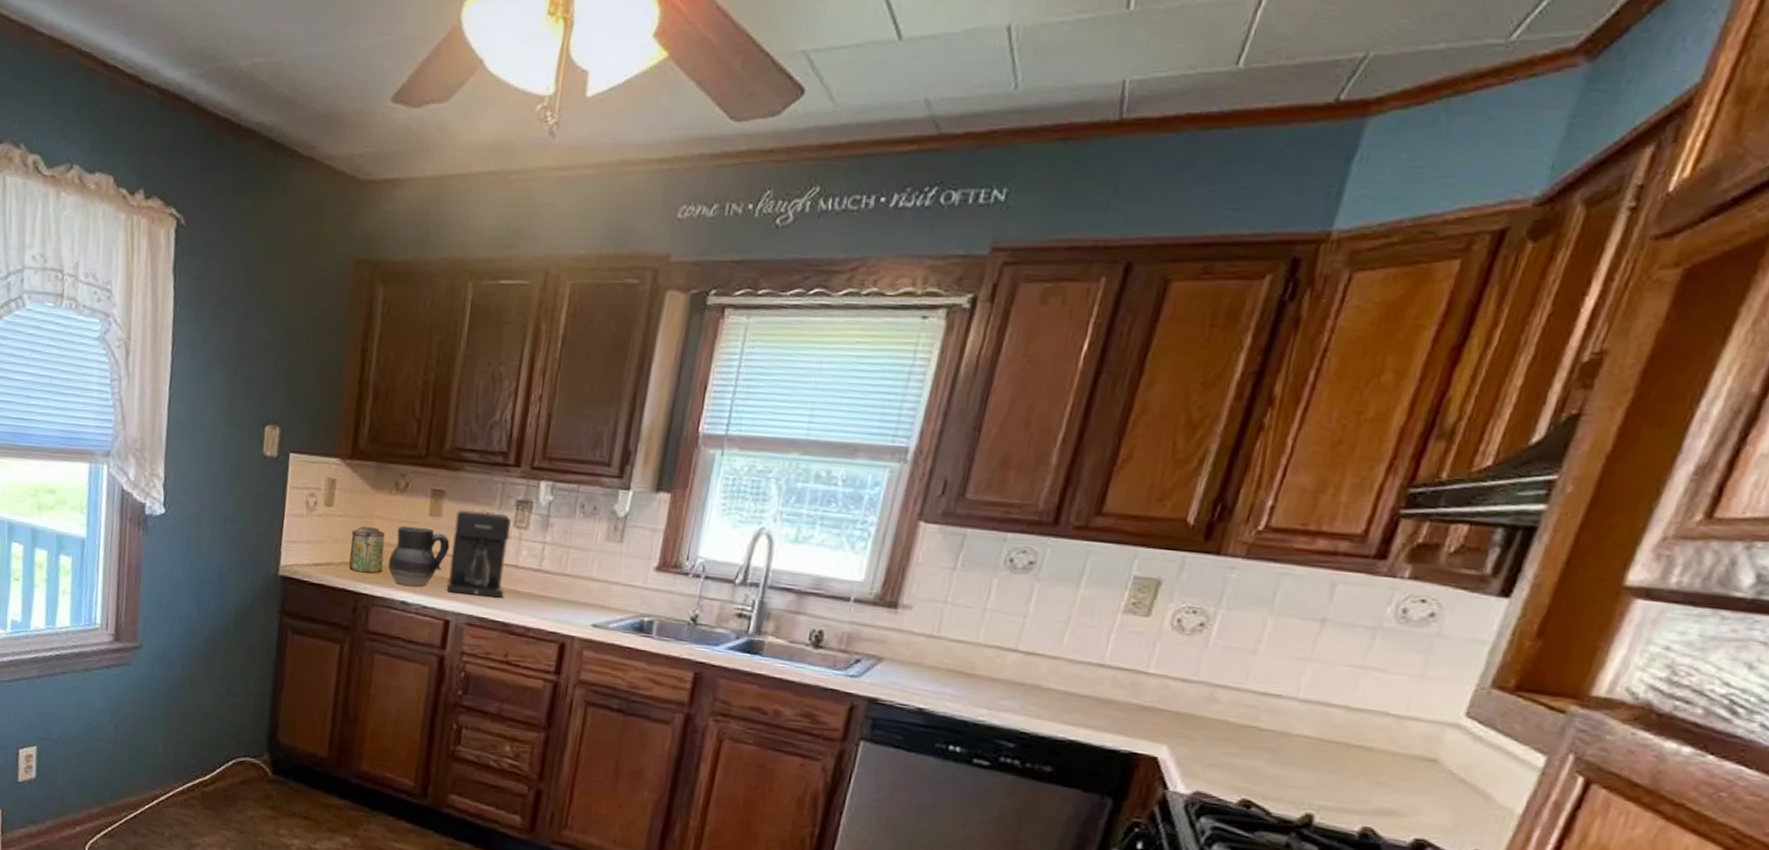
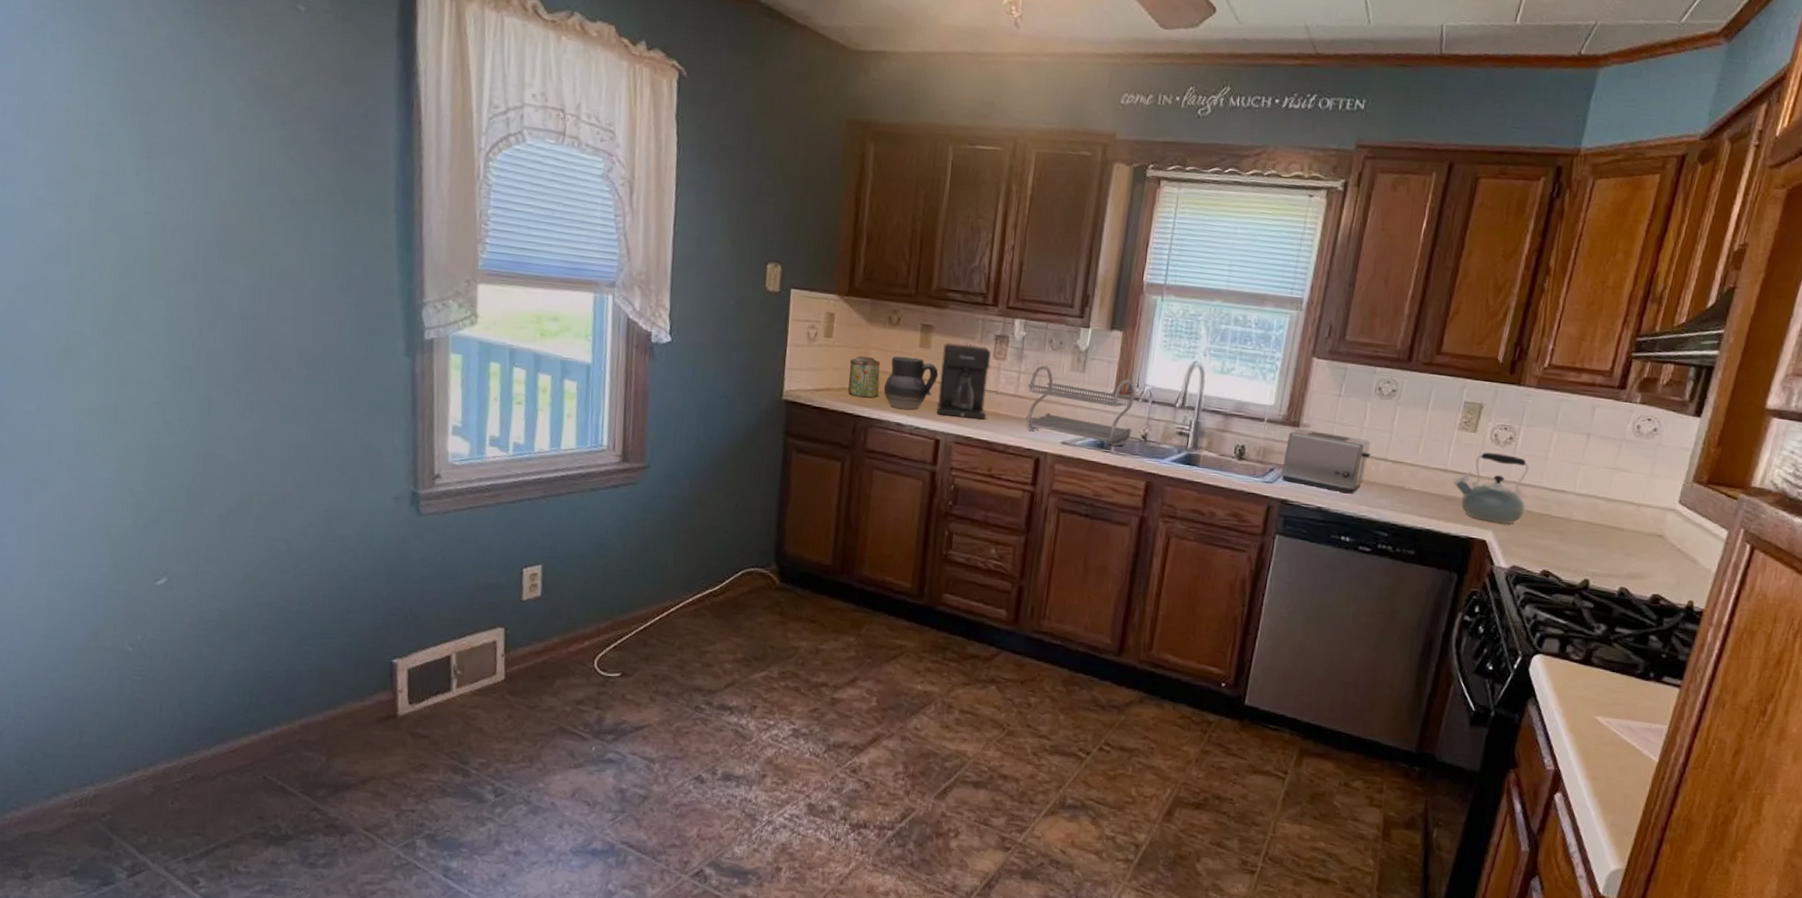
dish rack: none [550,535,685,632] -> present [1026,365,1136,448]
toaster: none [871,610,995,693] -> present [1281,428,1371,494]
kettle: none [1112,643,1228,737] -> present [1453,452,1529,524]

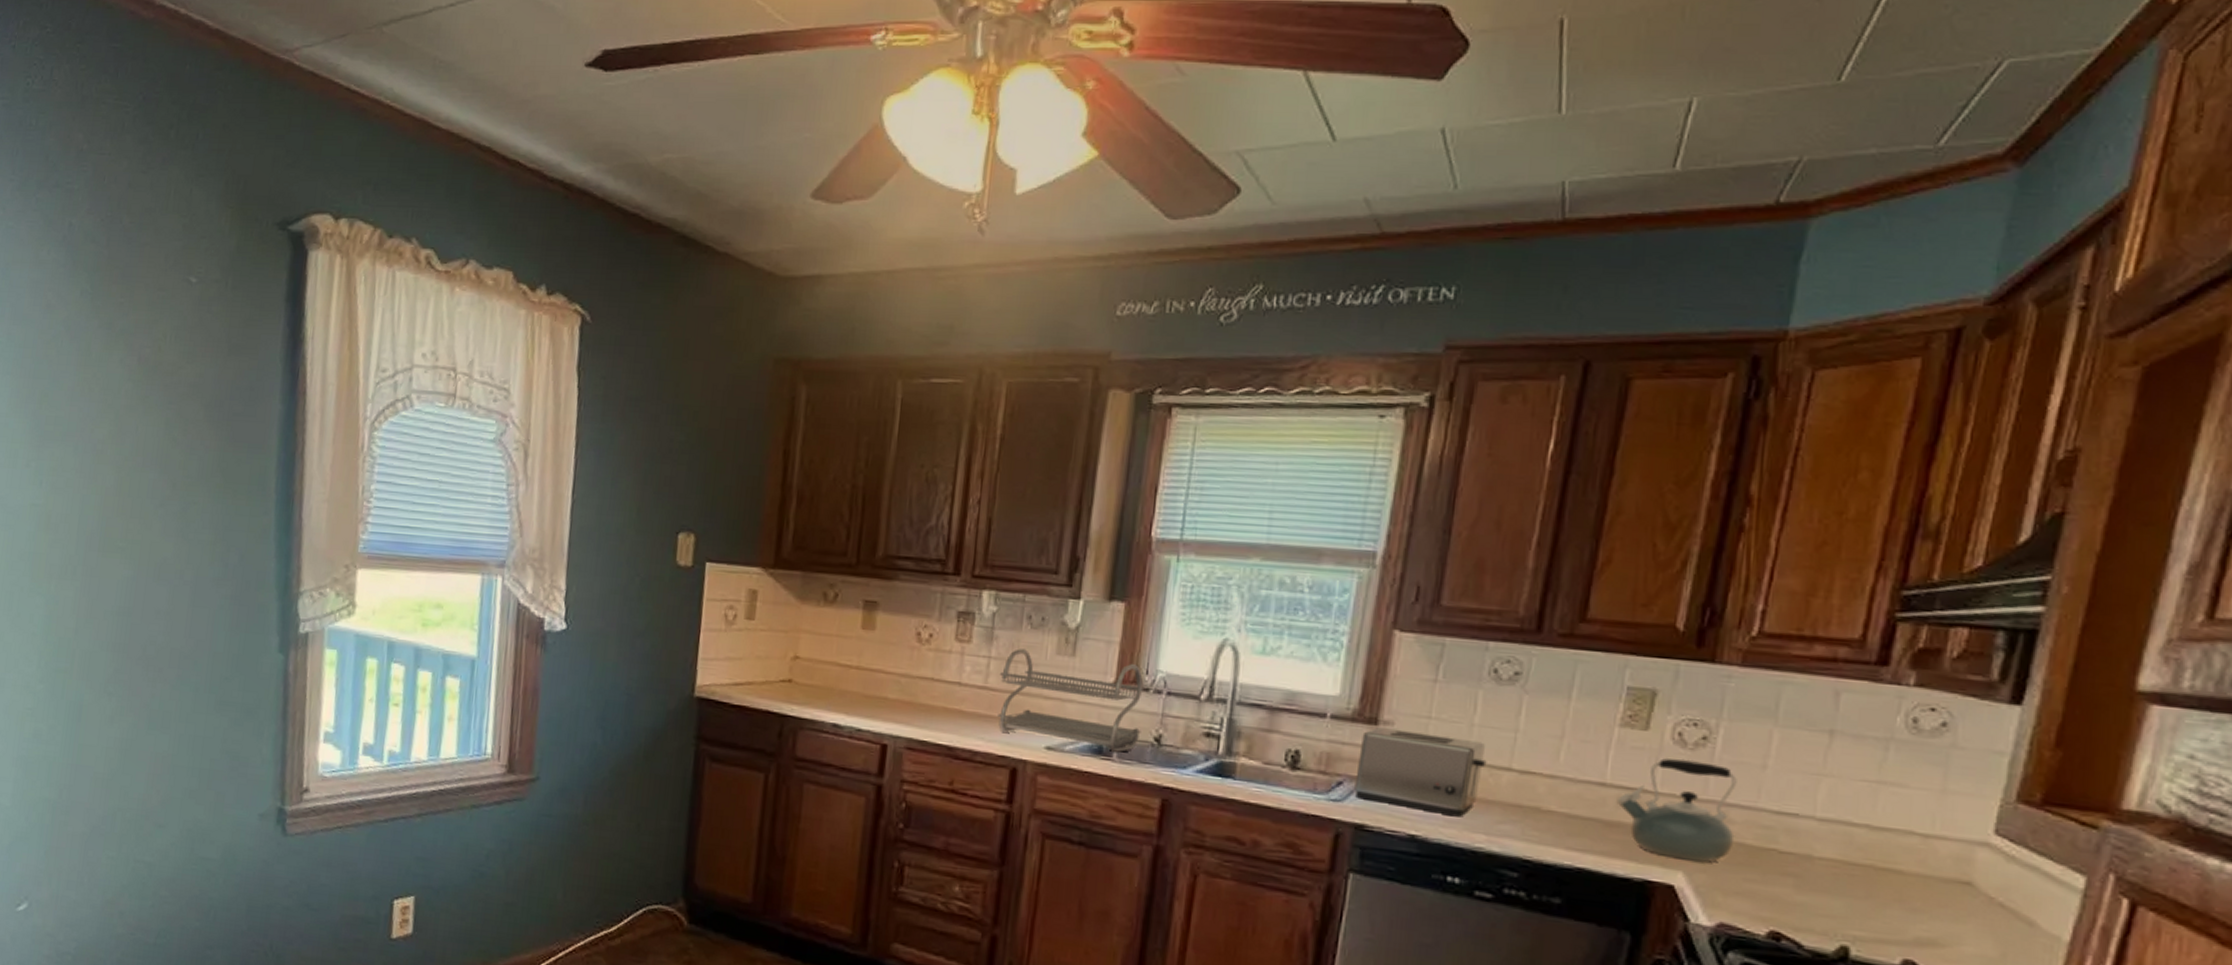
canister: present [848,356,880,399] -> none [773,642,813,694]
ceramic jug: present [883,356,939,411] -> none [817,640,886,708]
coffee maker: present [936,342,991,420] -> none [882,622,952,720]

